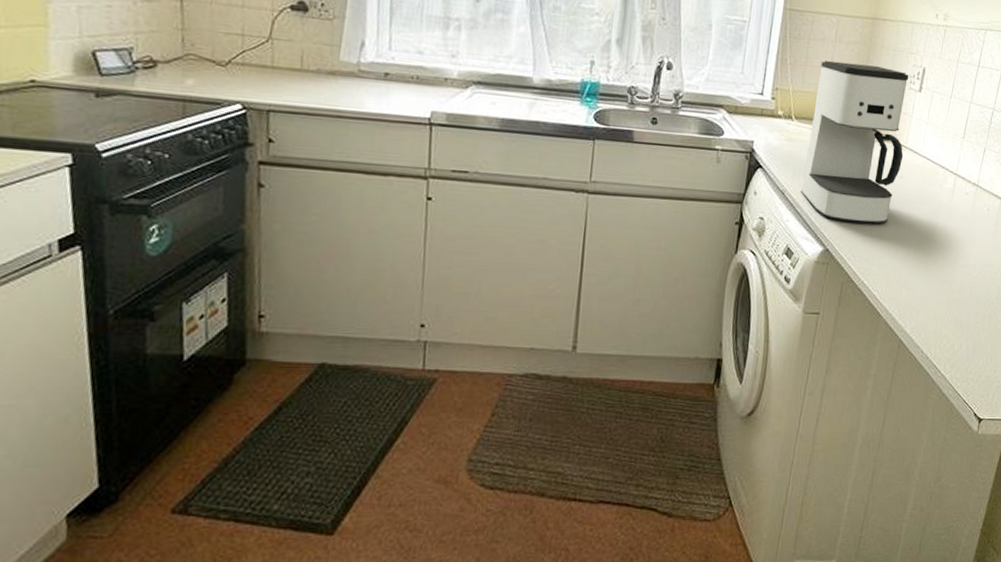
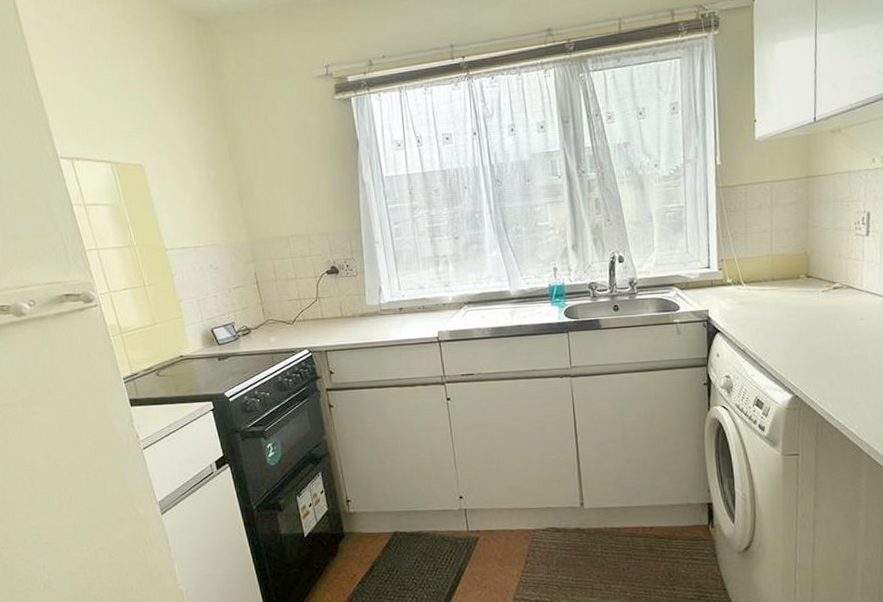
coffee maker: present [801,60,909,225] -> none [761,220,861,369]

